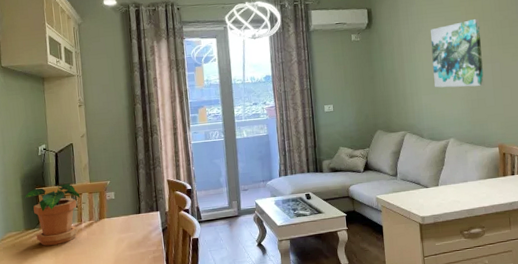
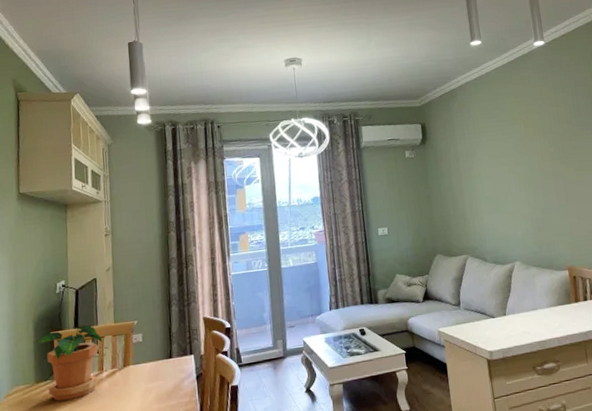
wall art: present [430,18,484,88] -> none [488,132,549,207]

